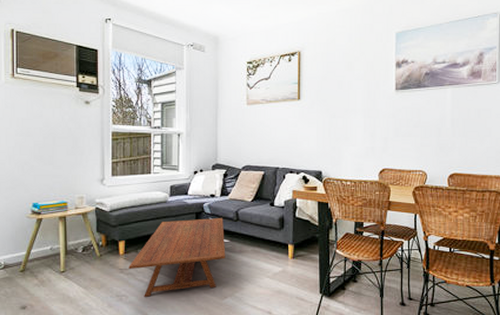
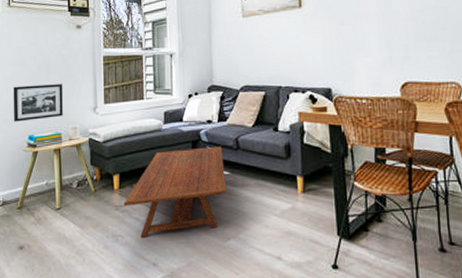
picture frame: none [16,156,69,190] -> present [13,84,63,122]

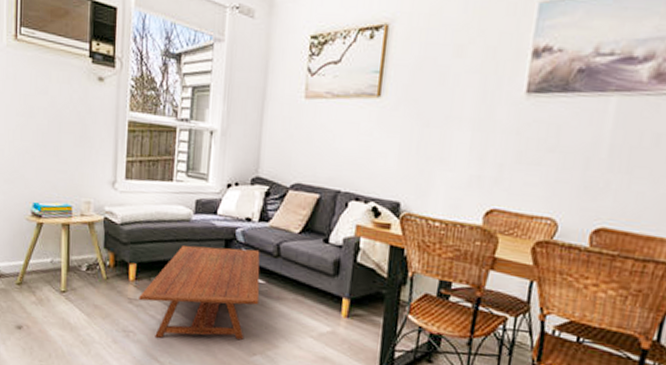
picture frame: present [13,84,63,122] -> none [15,141,76,187]

